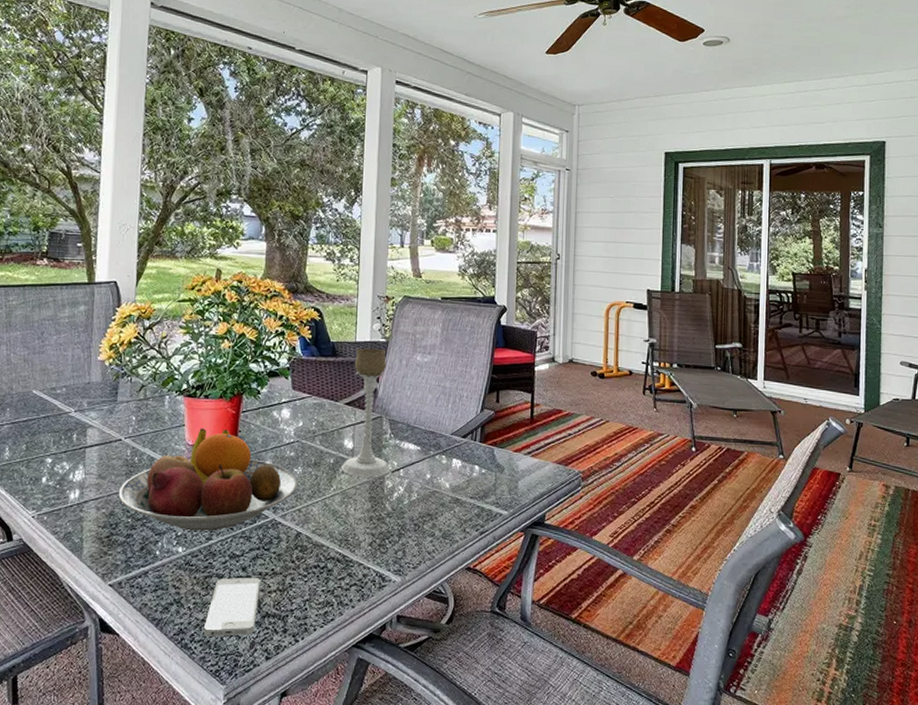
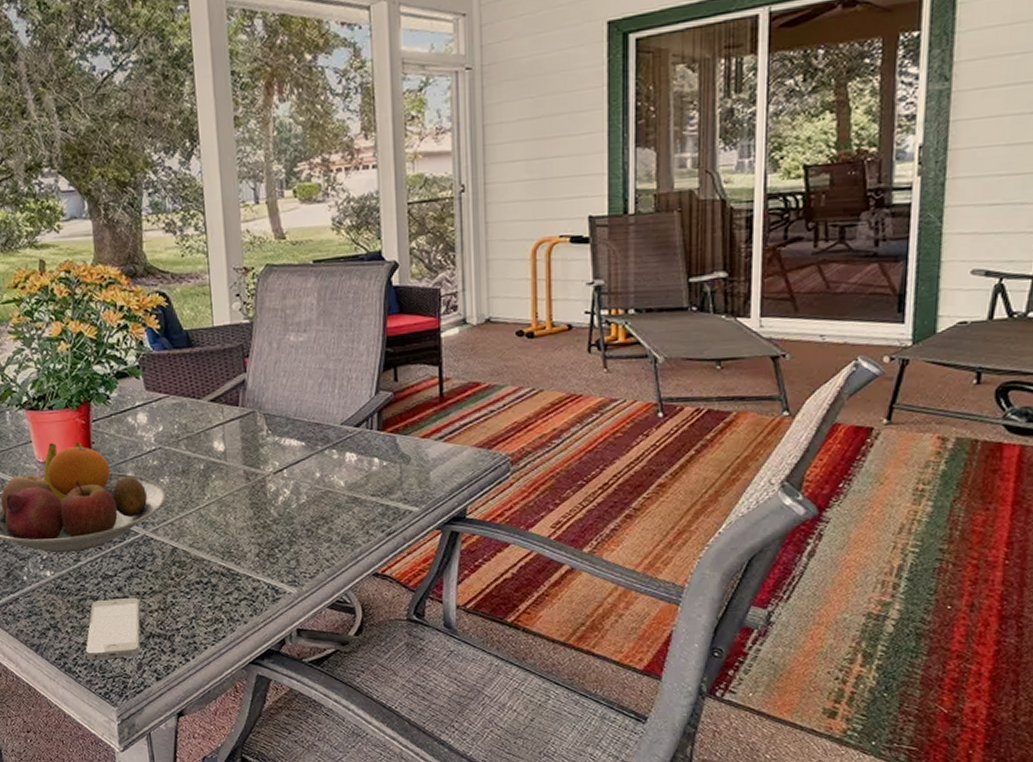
candle holder: present [341,348,391,478] -> none [213,332,272,483]

